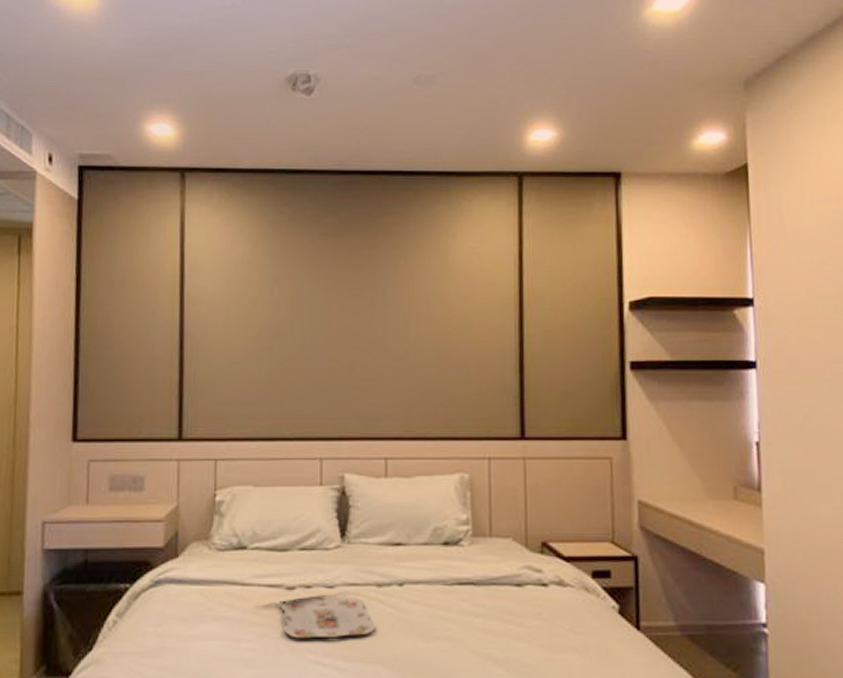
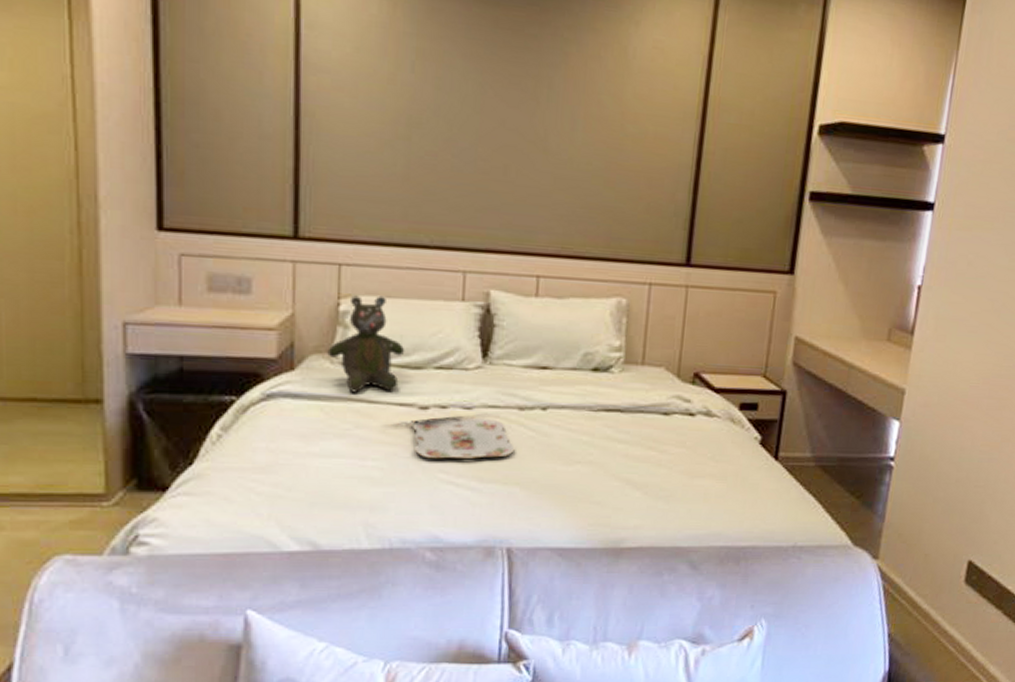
teddy bear: none [206,485,273,576] -> present [327,295,405,393]

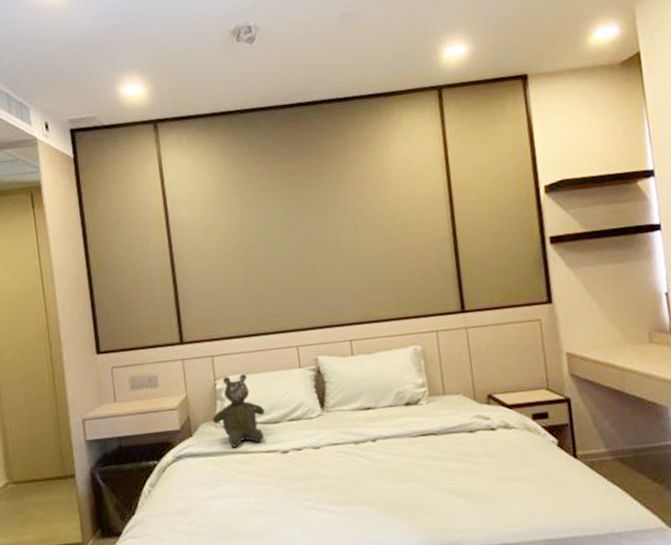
serving tray: present [413,416,515,459] -> none [279,454,357,491]

